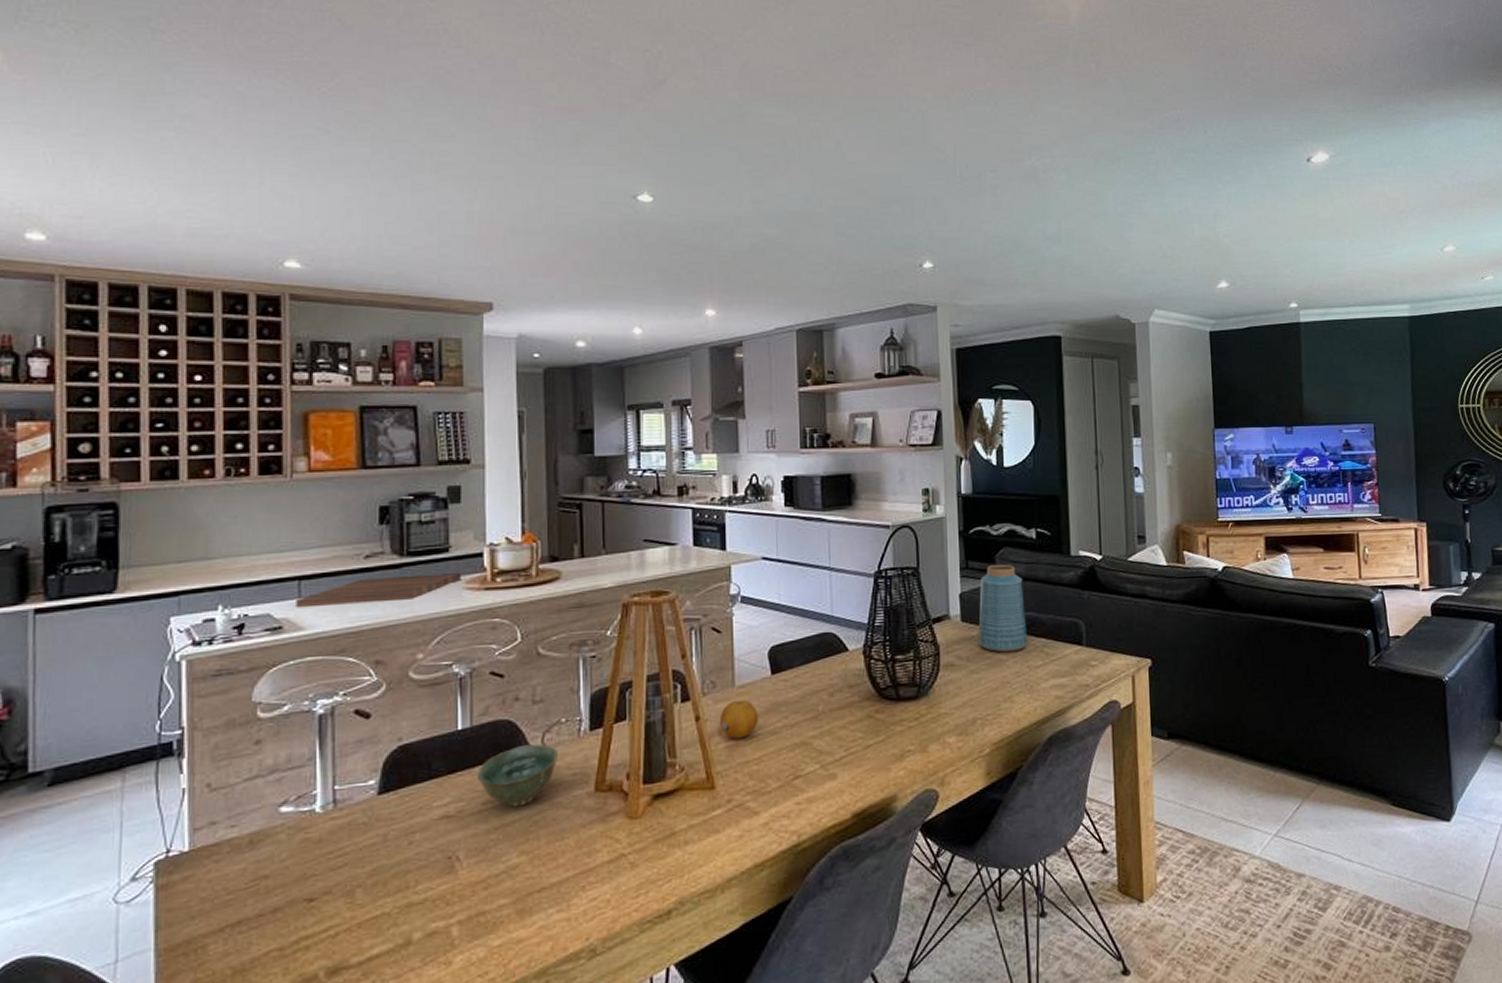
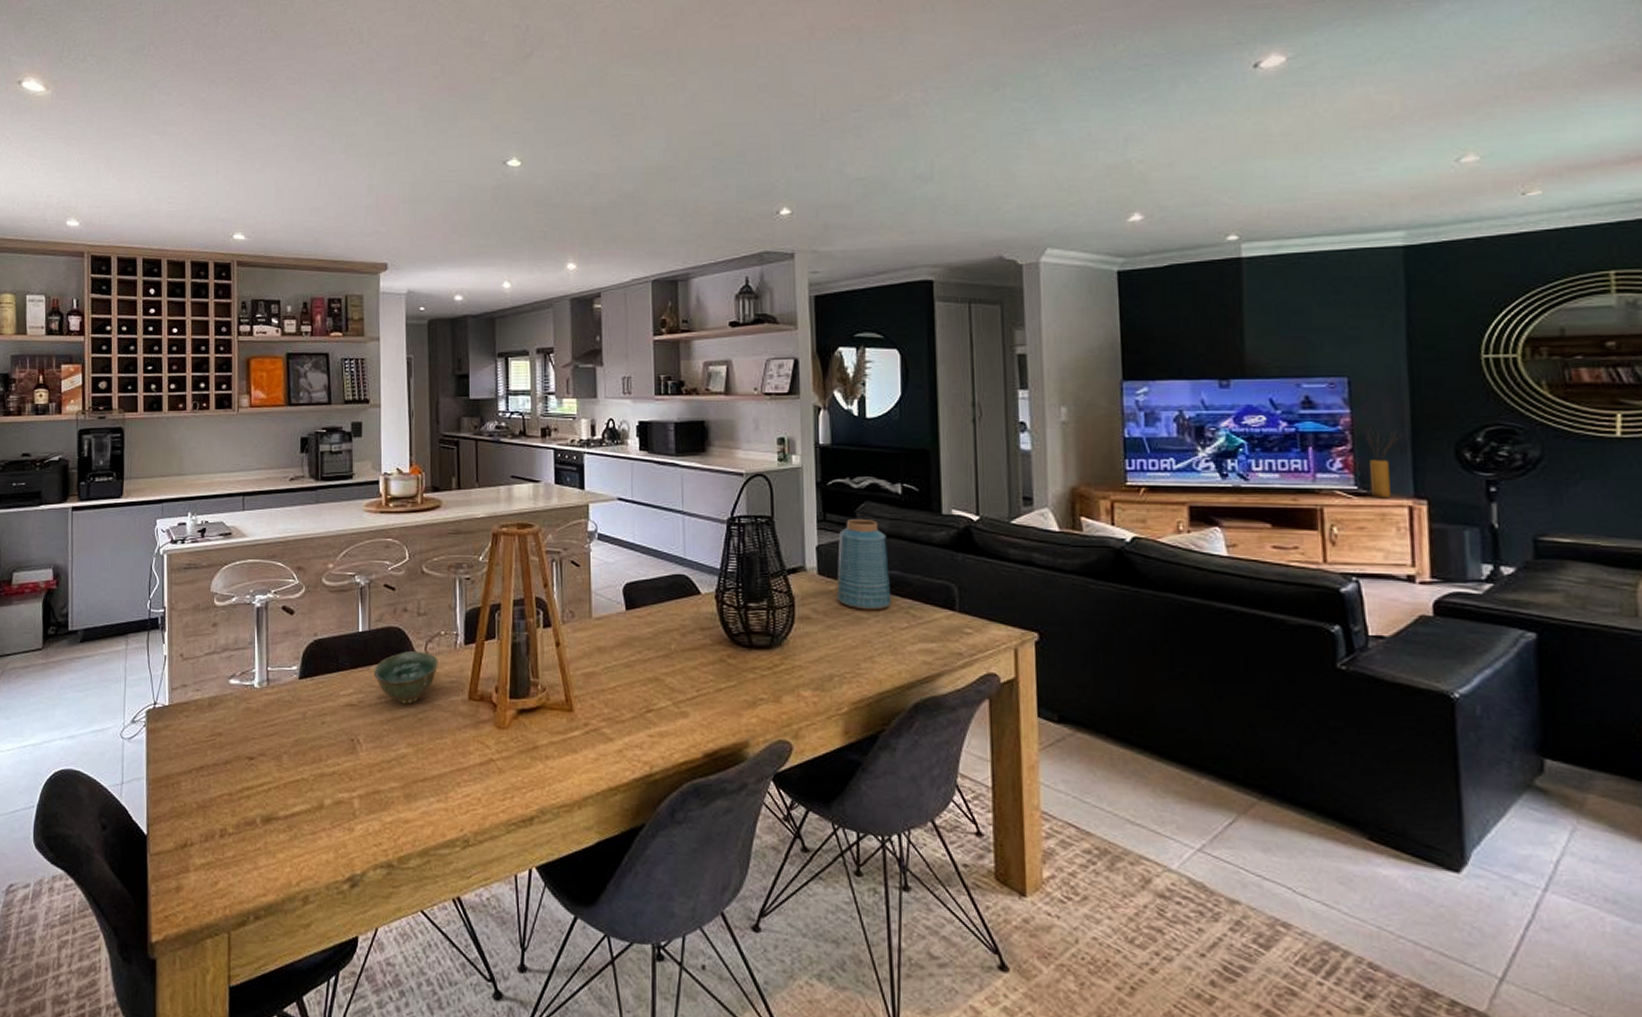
cutting board: present [296,573,462,608] -> none [241,497,363,519]
fruit: present [720,699,759,739] -> none [578,630,614,667]
vase: none [1386,464,1410,523] -> present [1365,426,1403,499]

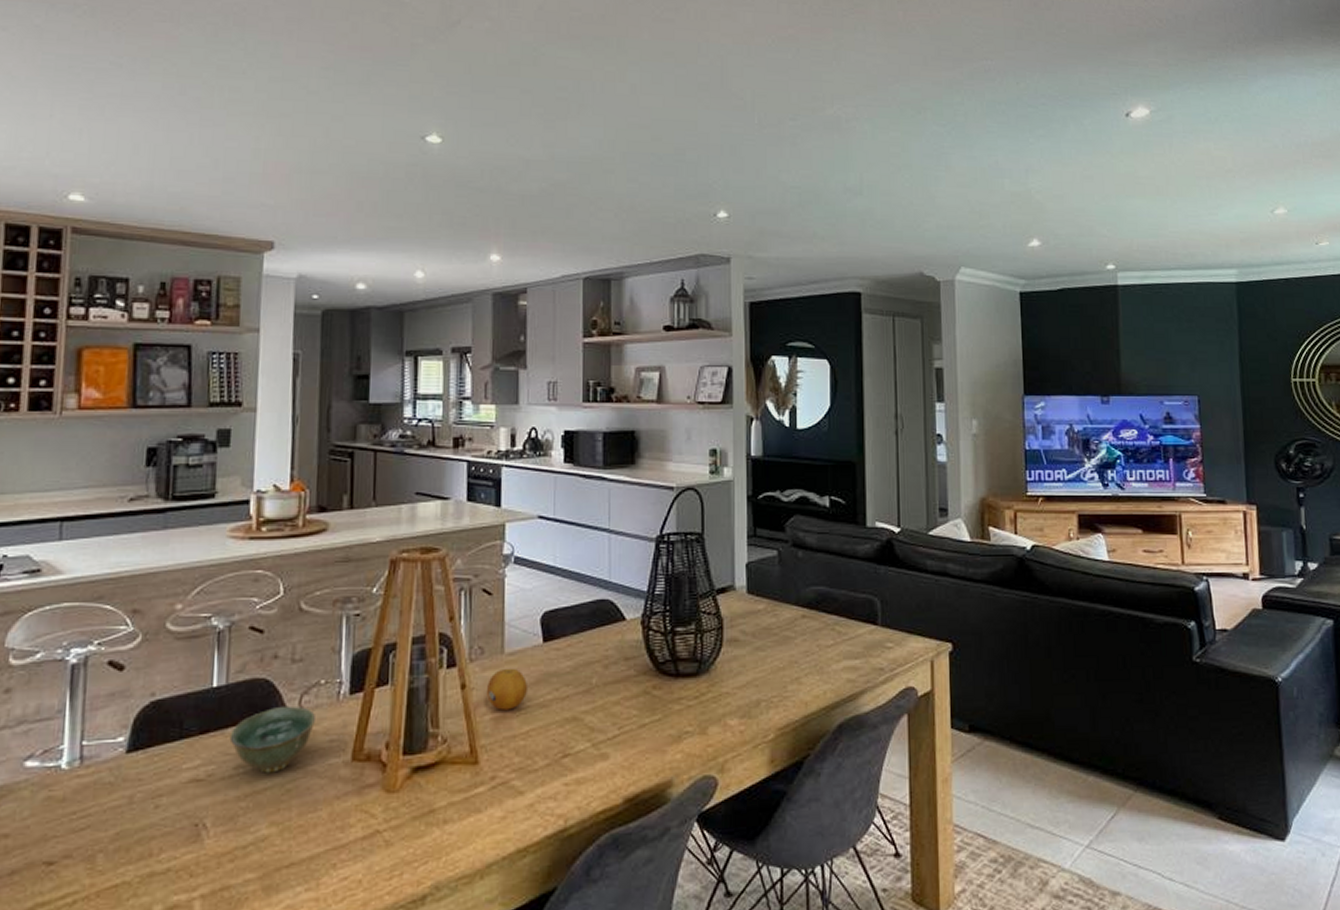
fruit: none [578,630,614,667] -> present [487,668,529,710]
vase: present [836,518,892,611] -> none [765,533,818,629]
vase: present [1365,426,1403,499] -> none [1211,440,1238,505]

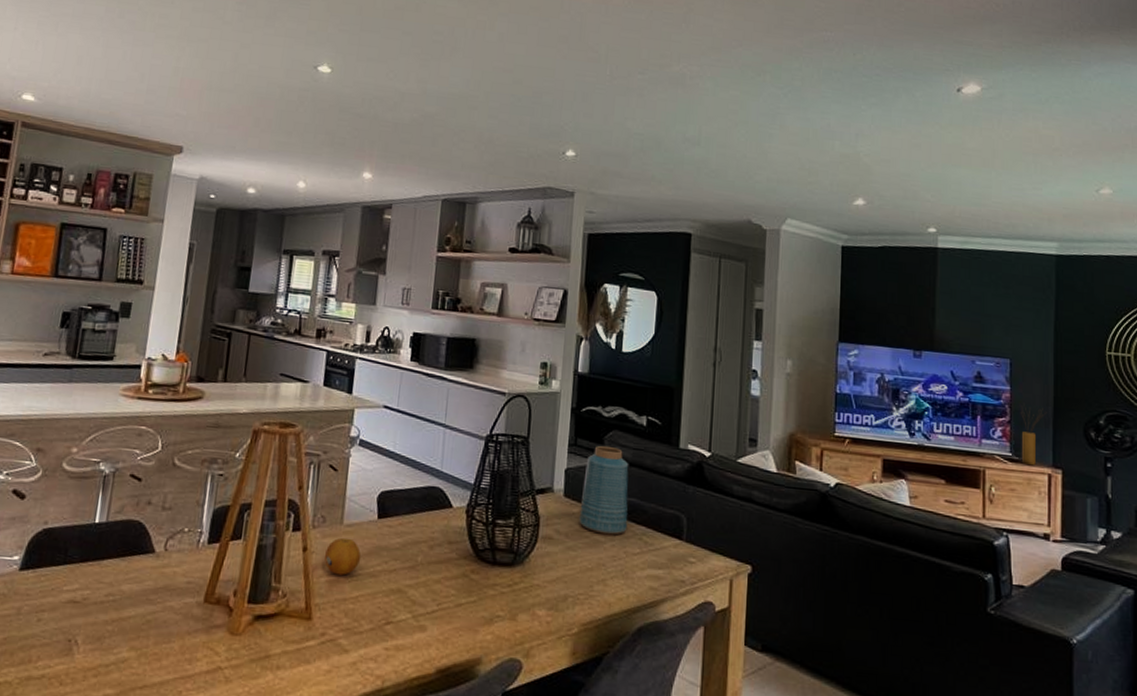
bowl: present [229,705,315,773] -> none [104,546,177,604]
vase: none [765,533,818,629] -> present [579,445,629,536]
vase: none [1211,440,1238,505] -> present [1020,403,1047,466]

